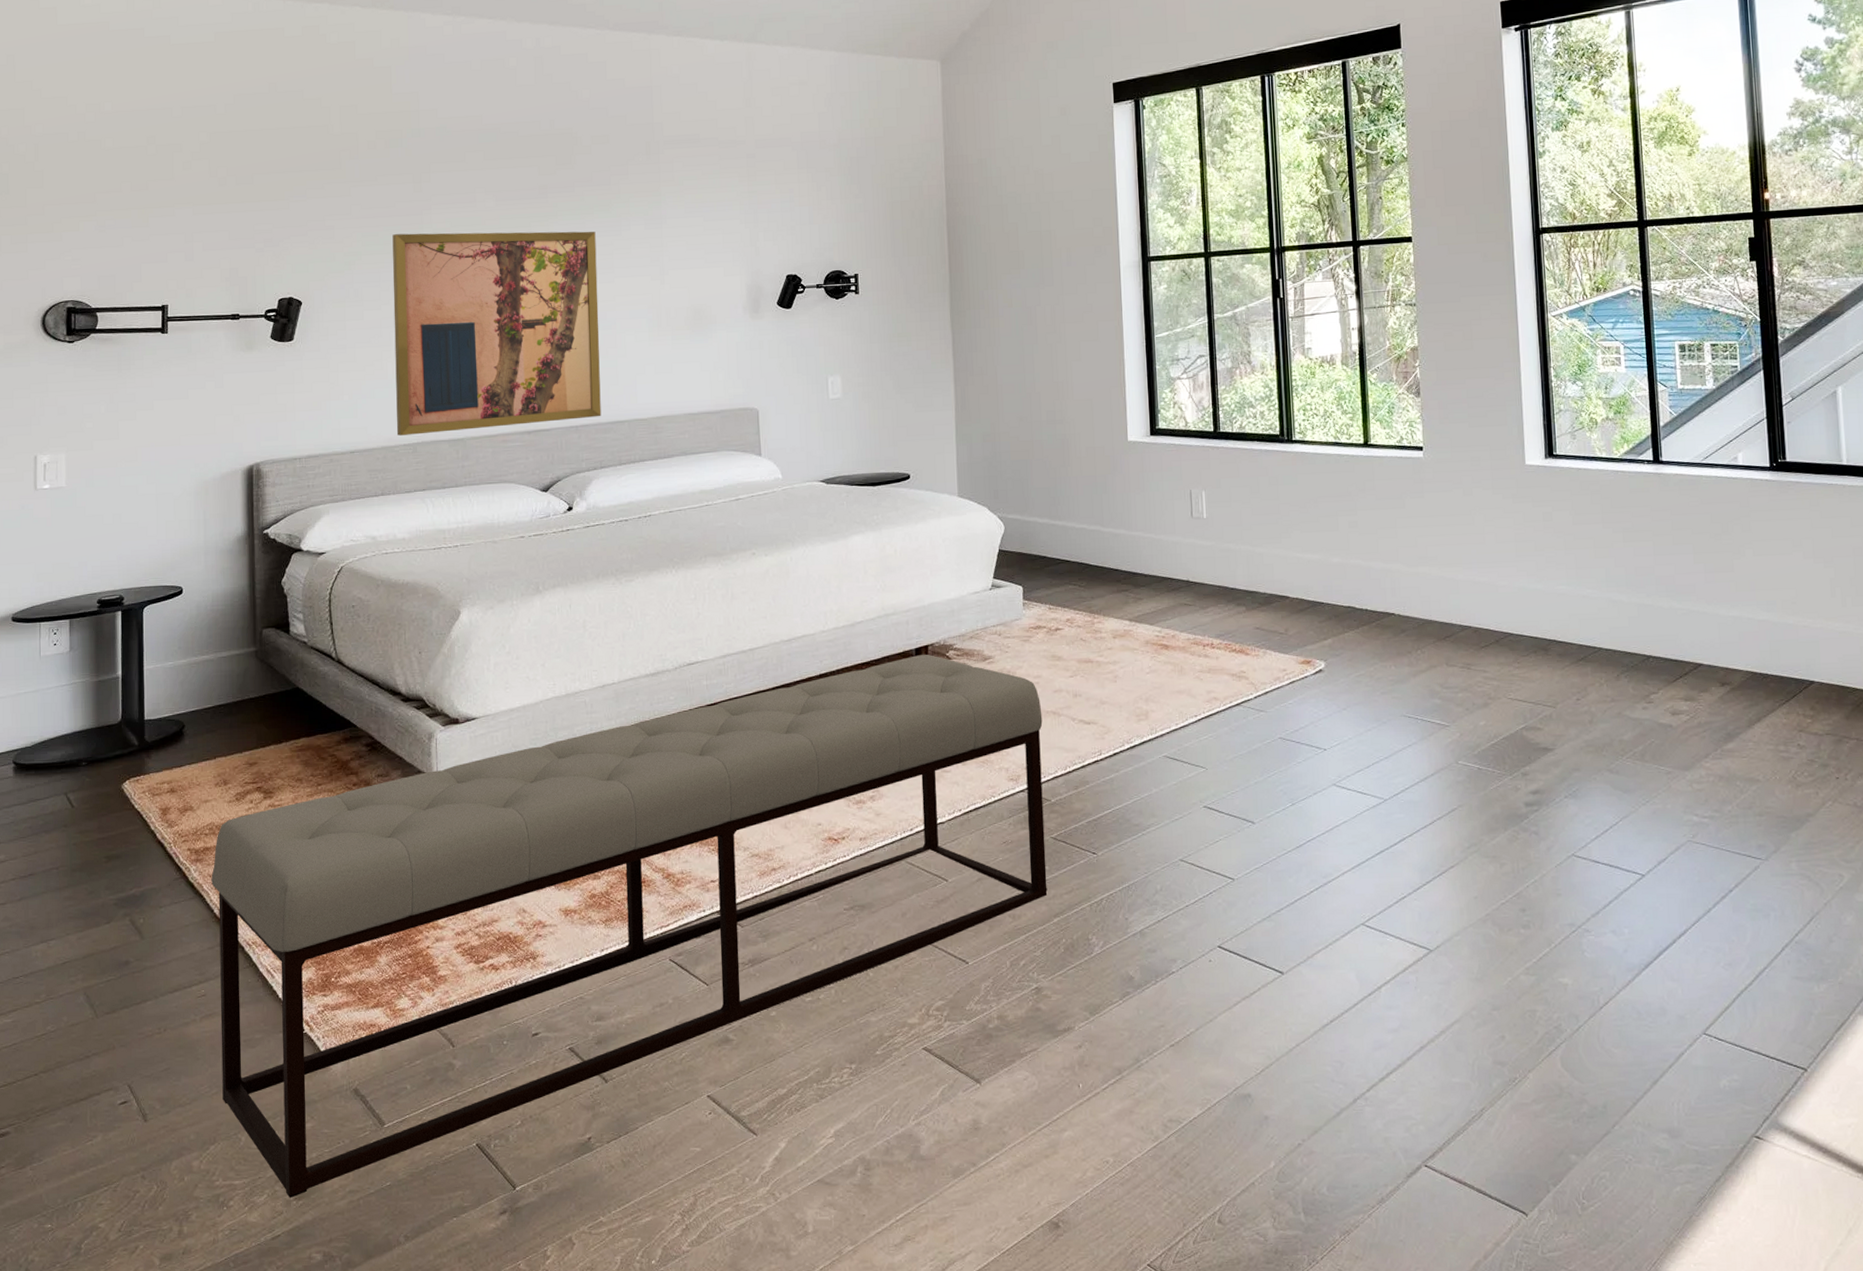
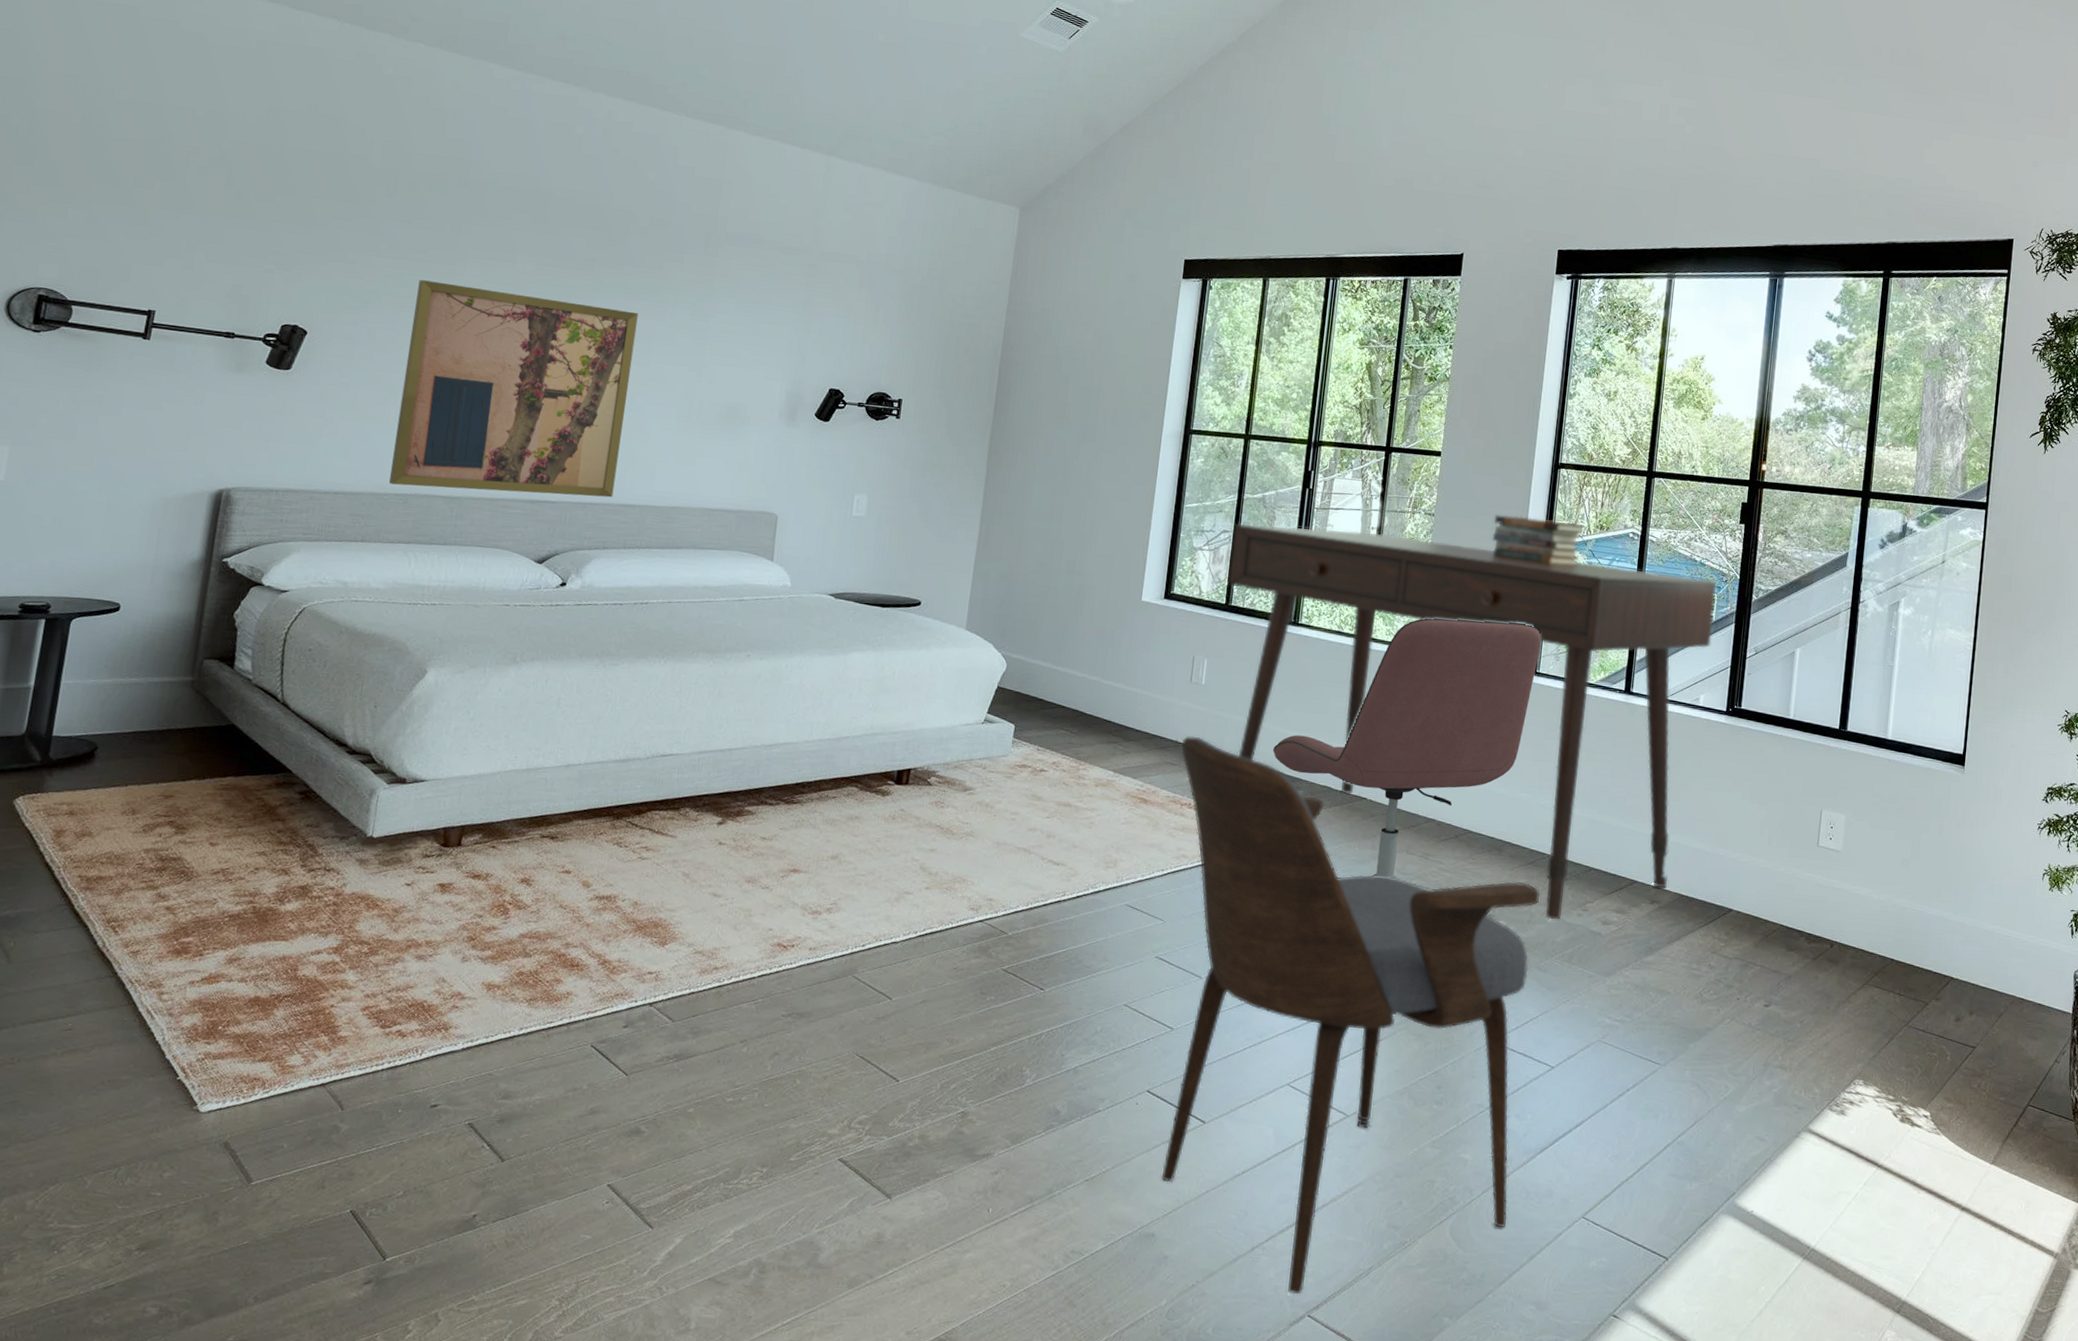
bench: present [211,654,1048,1198] -> none [73,776,1014,1248]
armchair: none [1194,573,1621,1145] -> present [1161,736,1541,1295]
desk: none [1209,327,1741,717] -> present [1228,524,1717,920]
office chair: none [1288,405,1554,703] -> present [1273,618,1542,891]
book stack: none [1480,290,1581,338] -> present [1492,515,1586,566]

